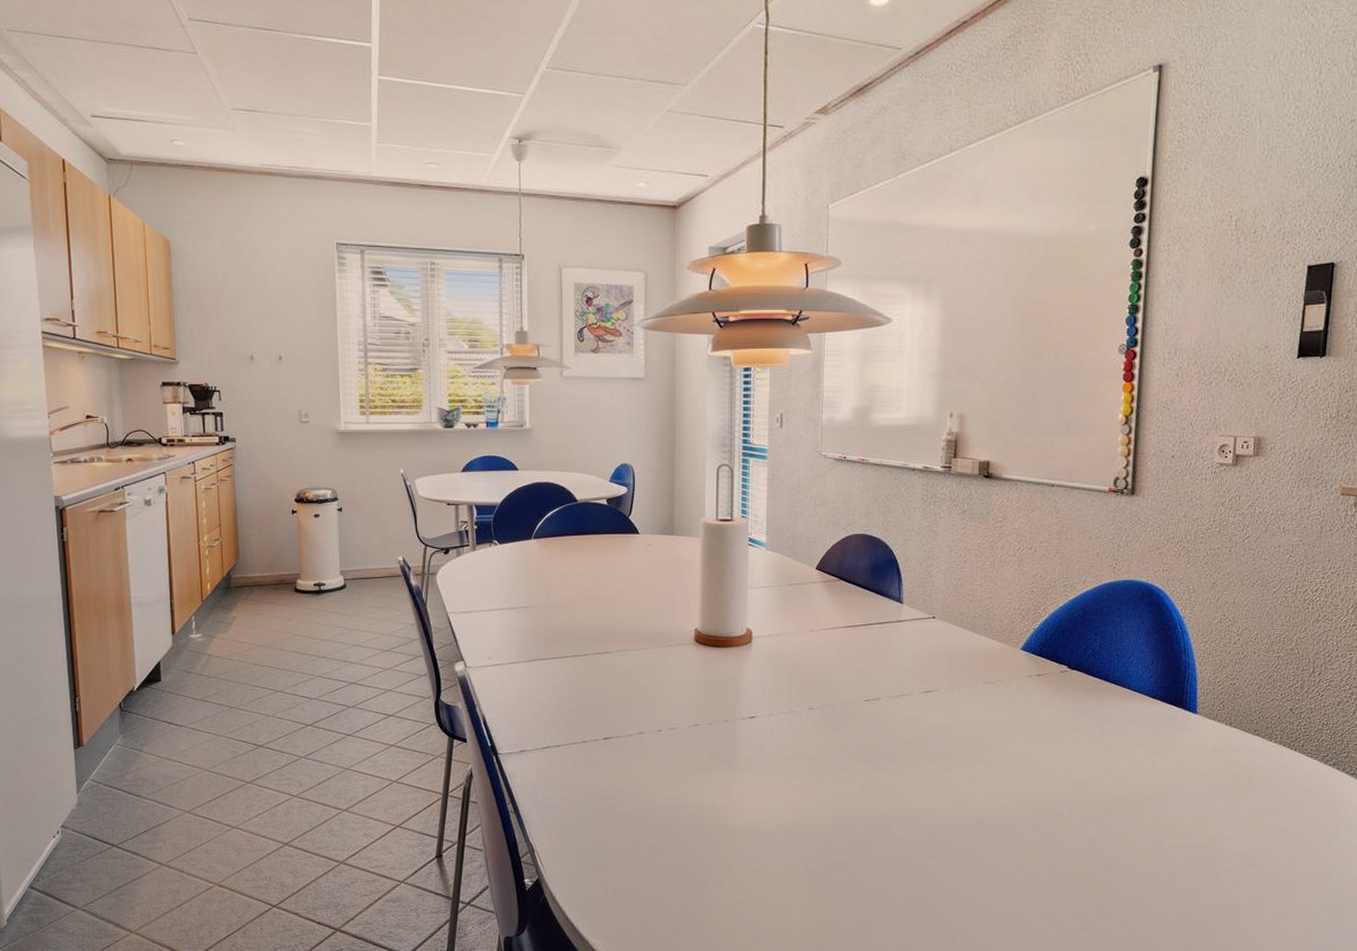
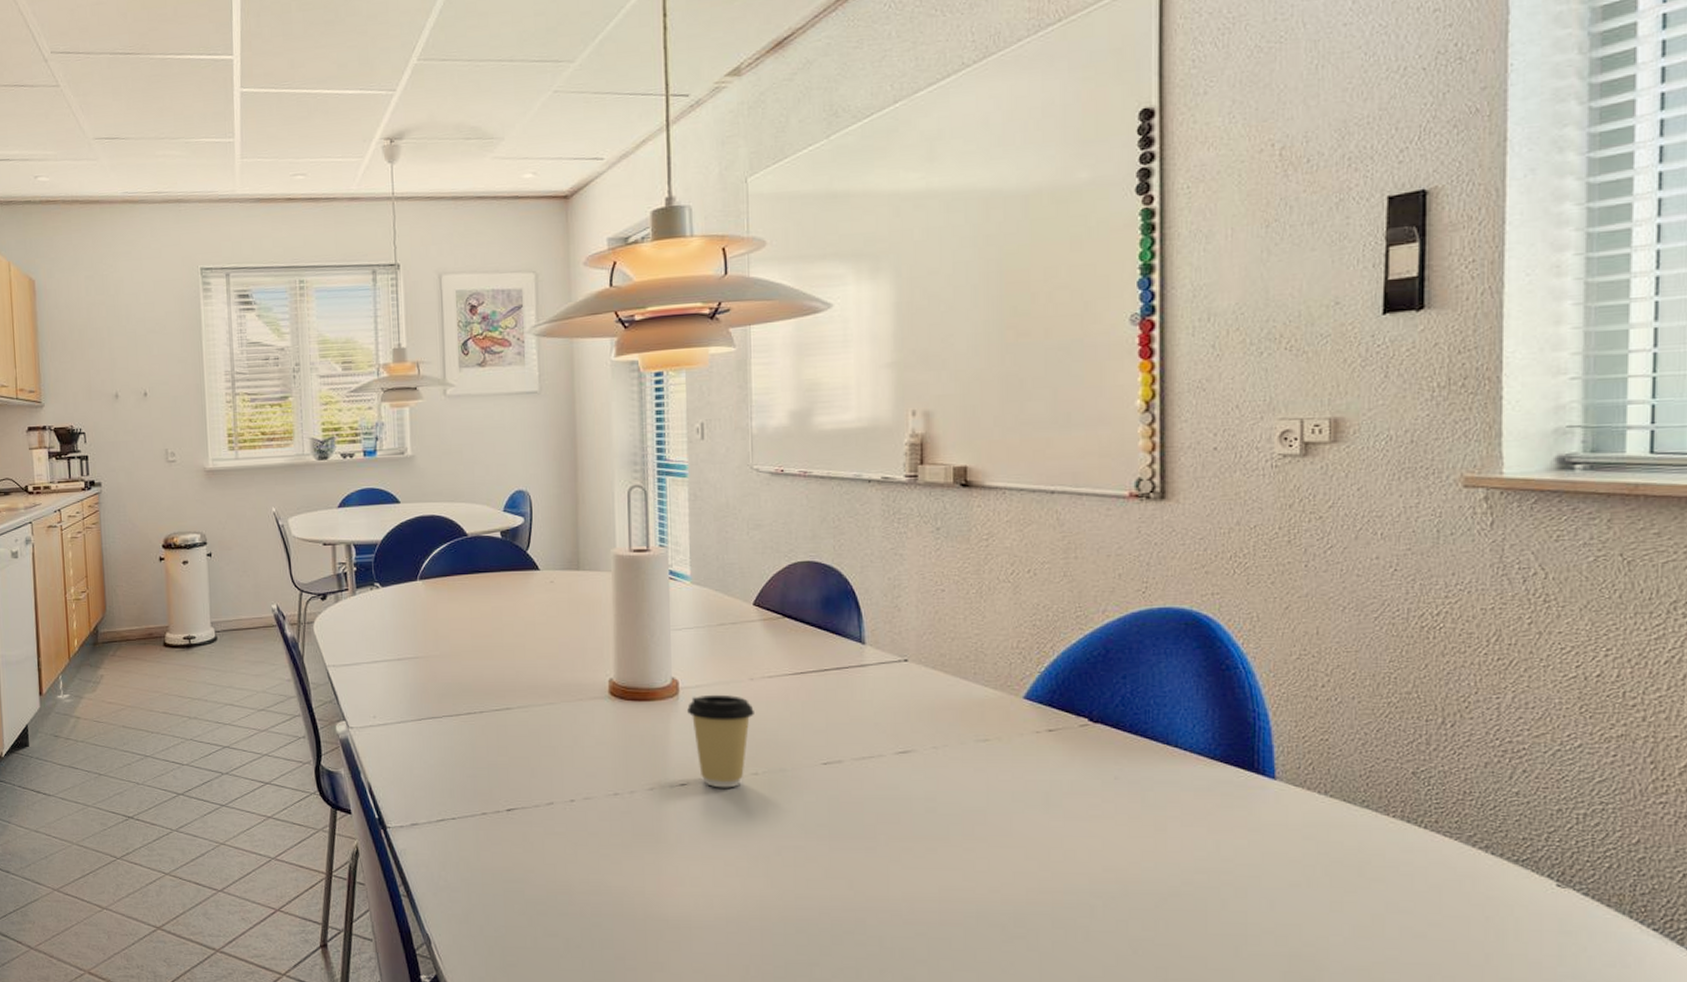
coffee cup: none [758,643,813,720] -> present [687,694,754,788]

